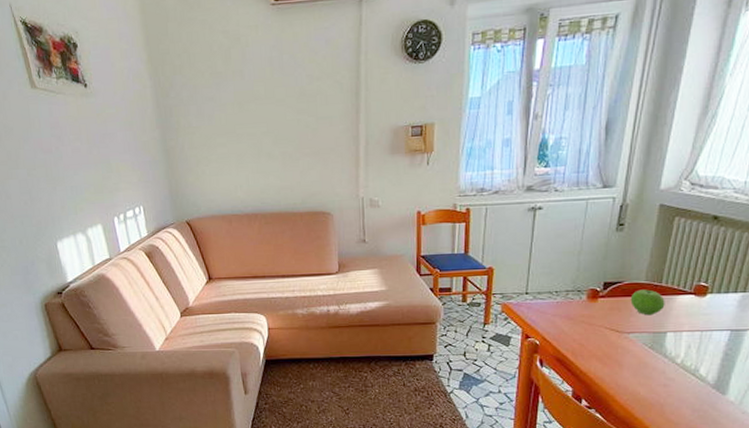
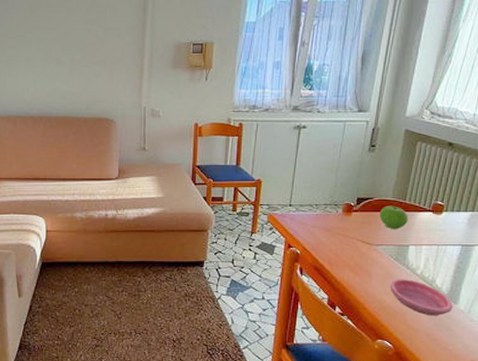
saucer: none [645,369,721,408] -> present [390,279,453,316]

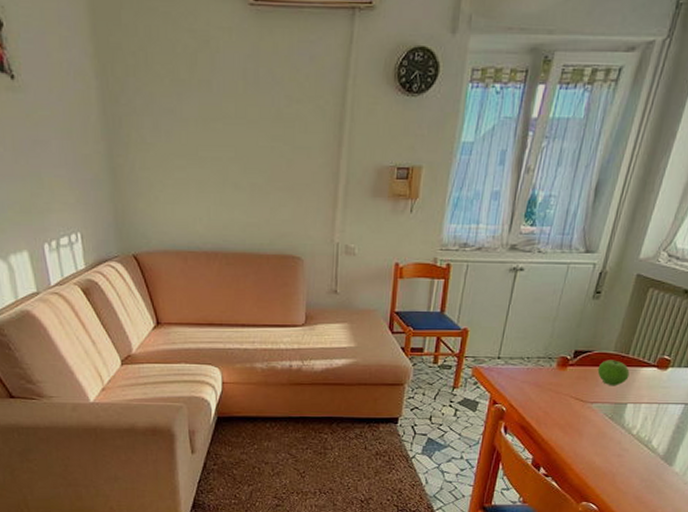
saucer: present [390,279,453,316] -> none [601,439,668,478]

